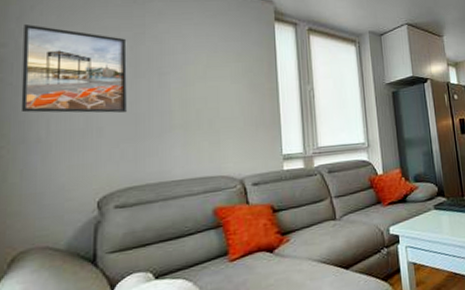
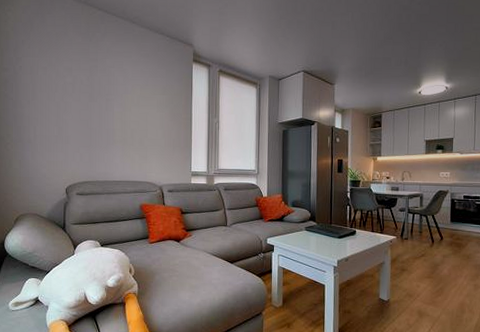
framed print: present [21,25,128,113] -> none [18,55,85,128]

